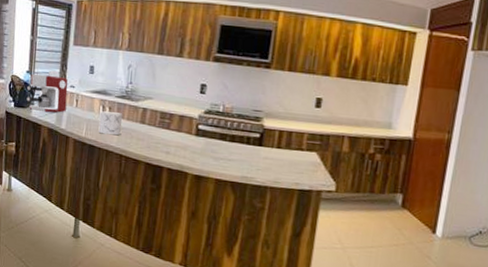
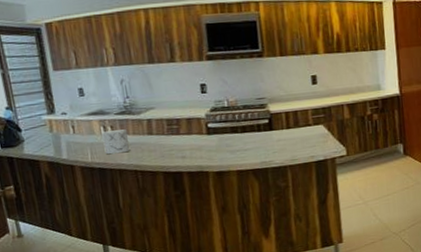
coffee maker: present [26,70,68,113] -> none [11,100,64,148]

